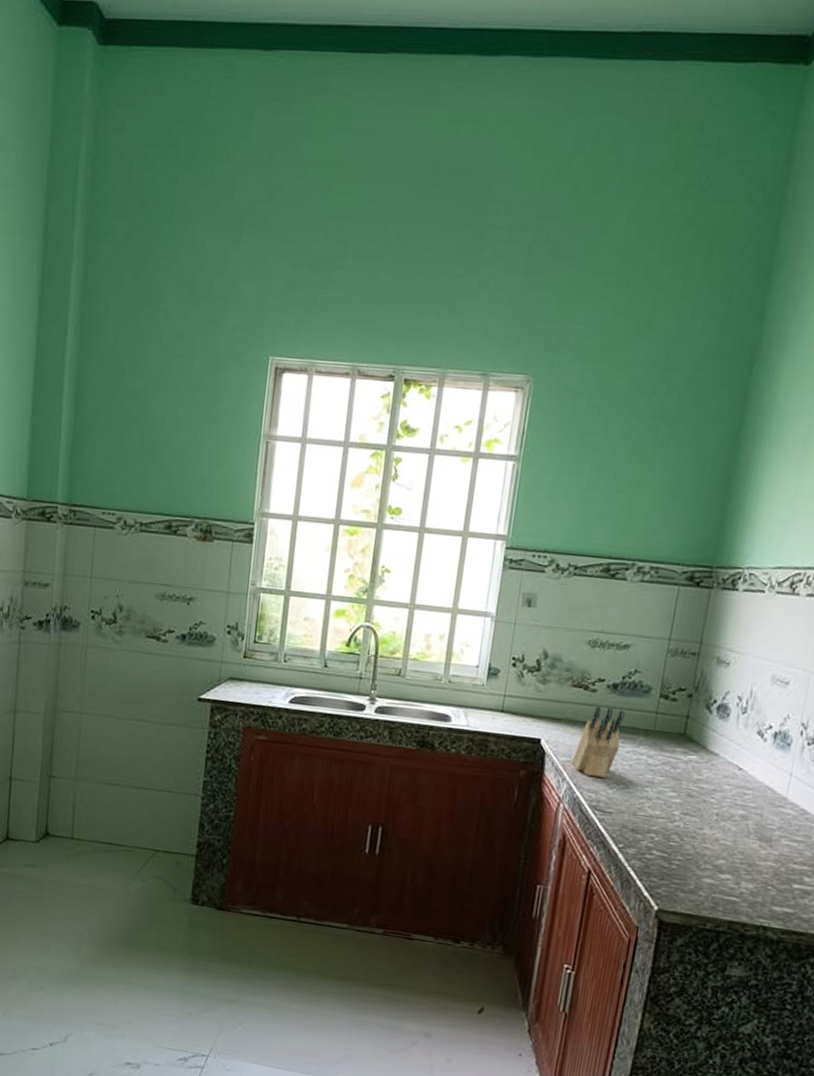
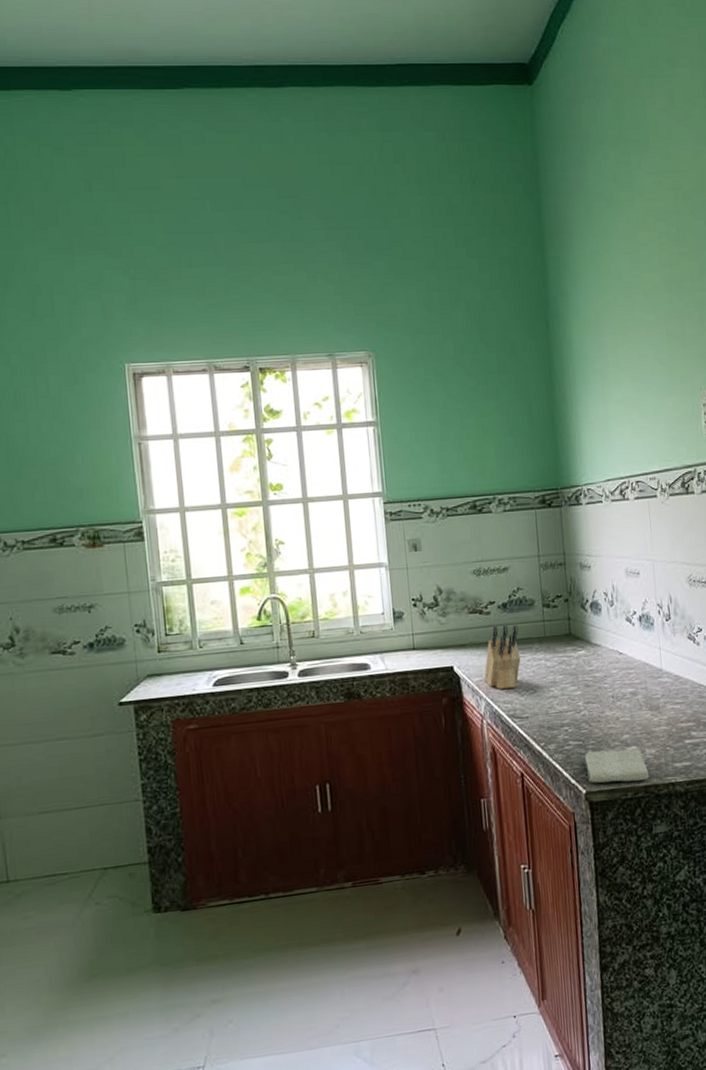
washcloth: none [664,866,739,916] -> present [585,748,650,784]

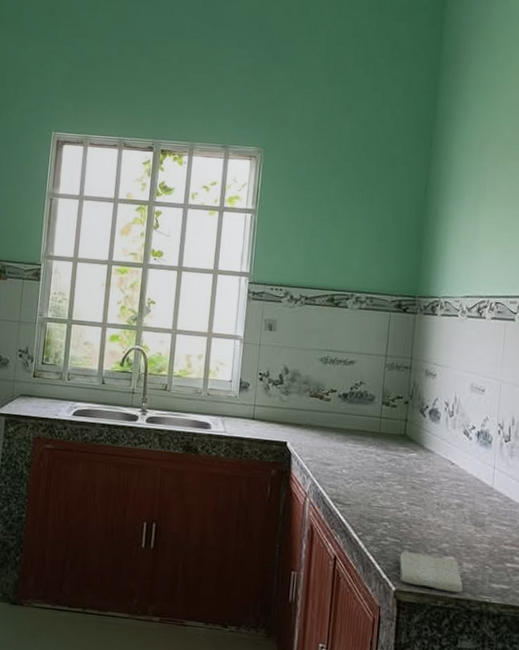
knife block: present [484,625,521,689] -> none [314,412,355,474]

